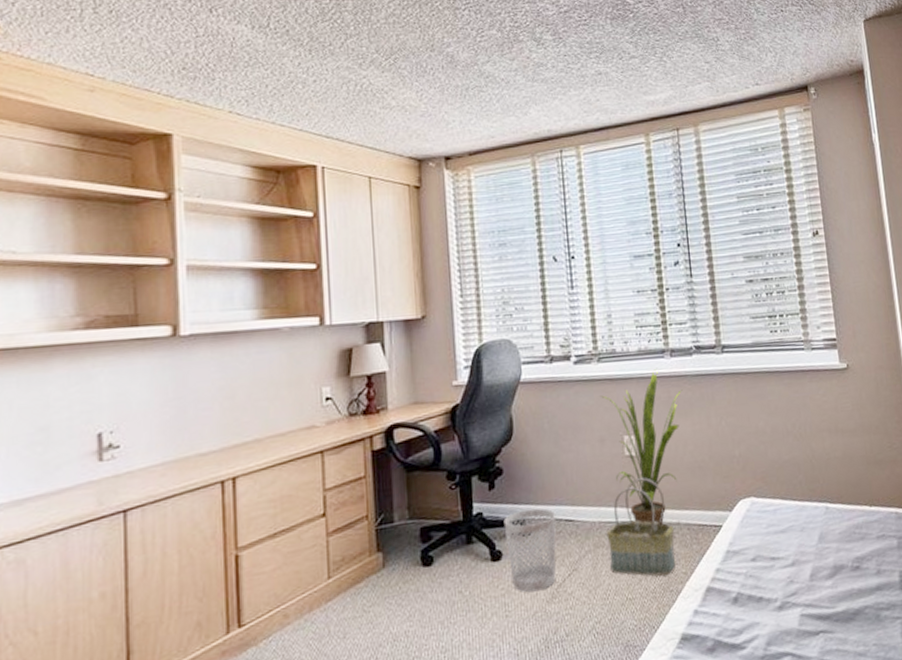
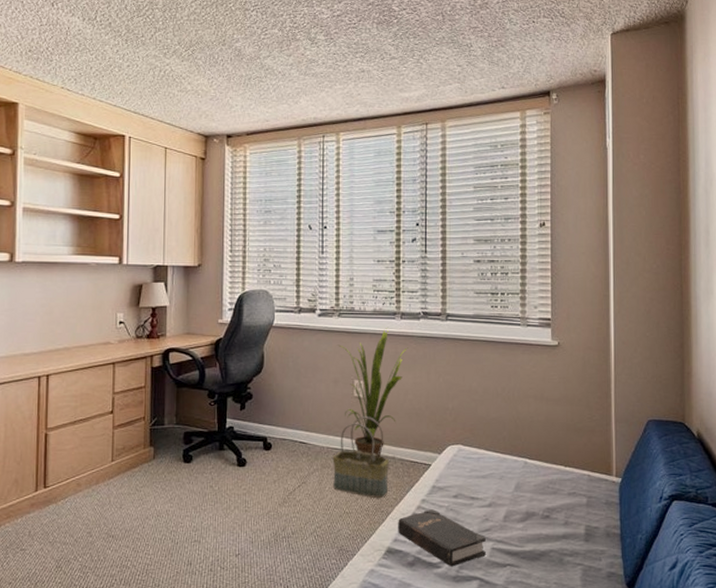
wastebasket: present [503,508,557,592] -> none [250,429,293,495]
hardback book: none [691,579,795,646] -> present [398,509,486,567]

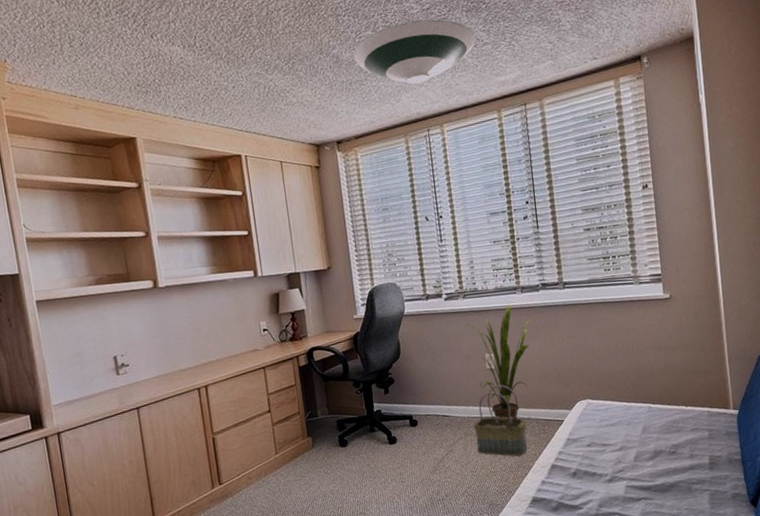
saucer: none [257,25,383,88] -> present [354,19,476,84]
hardback book: present [398,509,486,567] -> none [539,459,621,507]

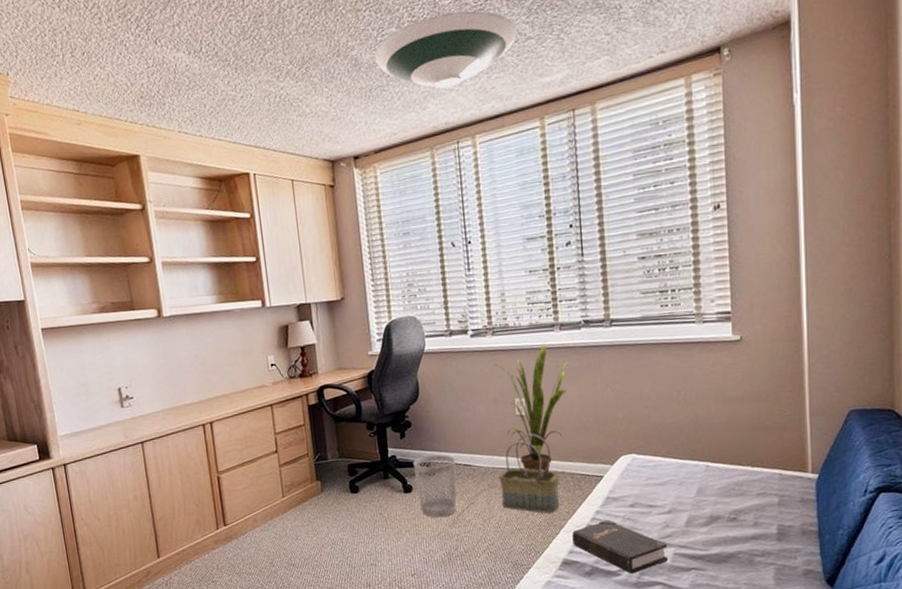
wastebasket: none [396,407,437,466] -> present [413,454,457,518]
hardback book: none [539,459,621,507] -> present [572,520,668,574]

